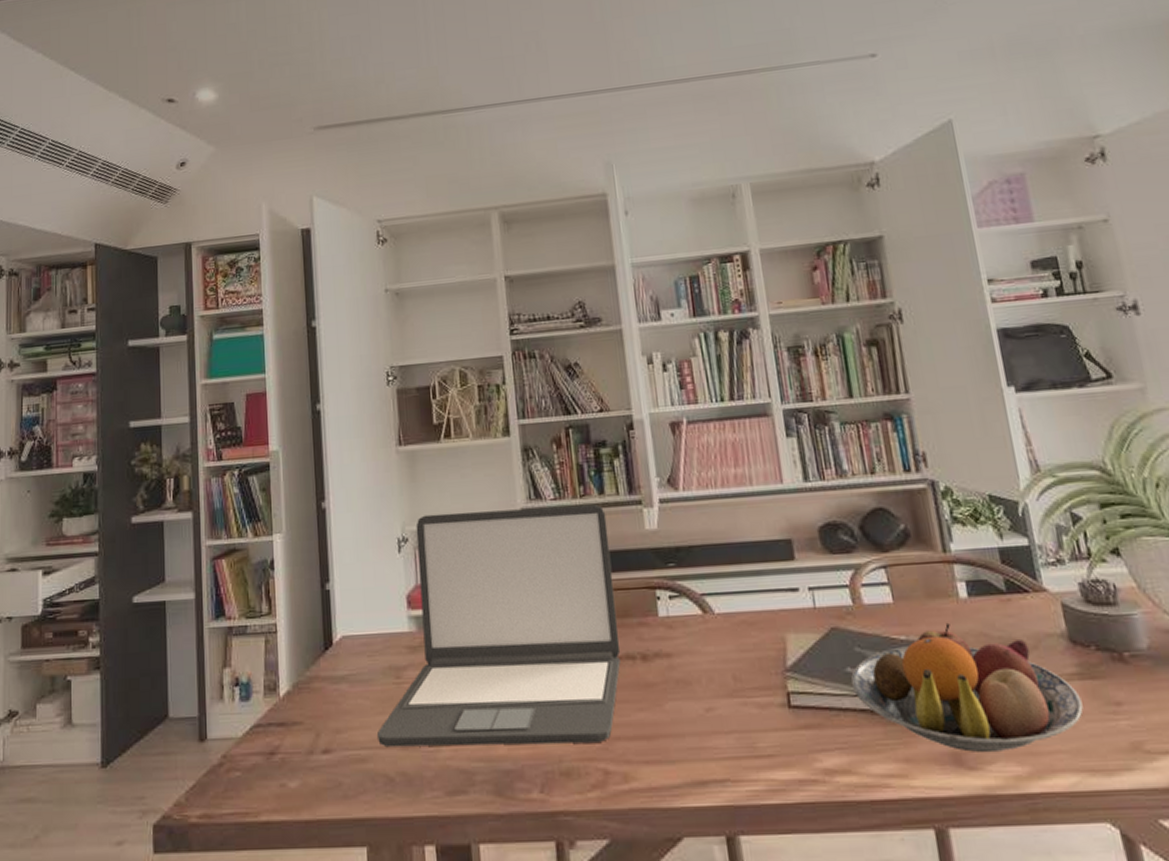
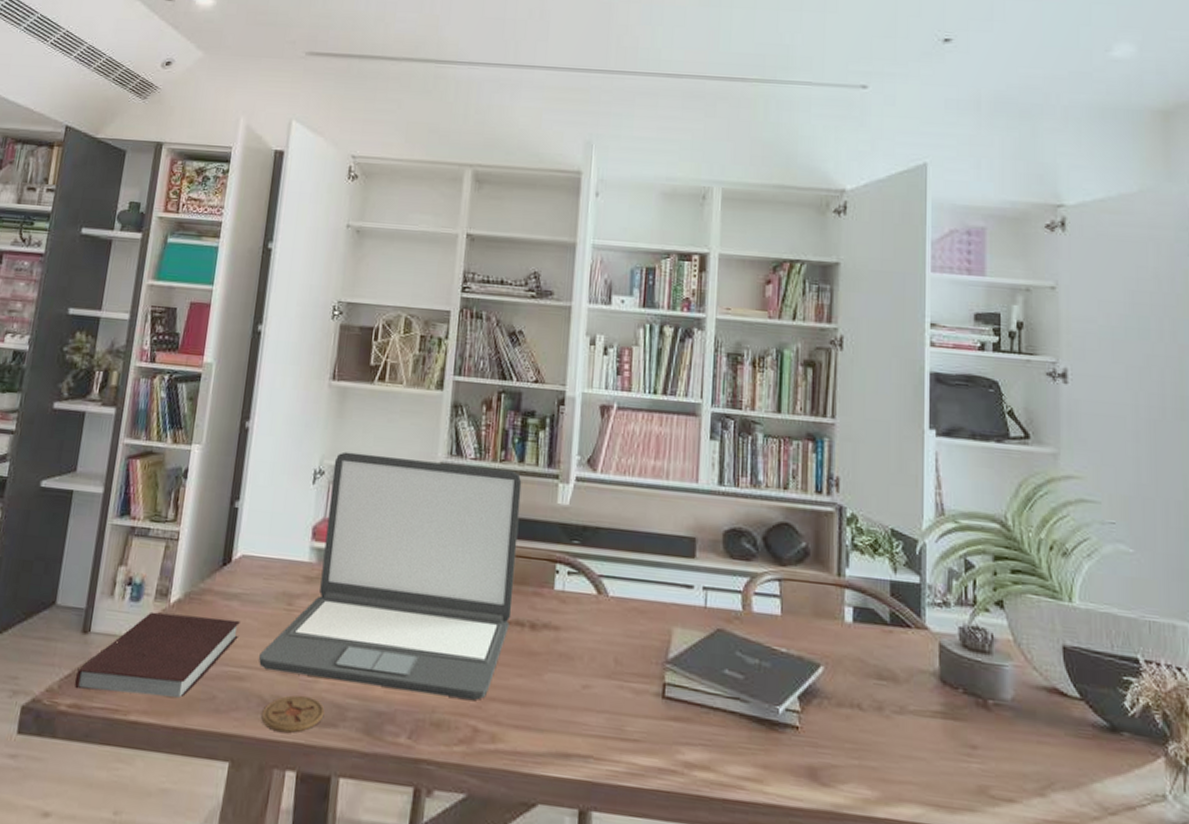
notebook: none [200,702,353,799] -> present [74,611,240,698]
coaster: none [390,766,453,807] -> present [261,695,325,733]
fruit bowl: present [850,622,1084,753] -> none [726,643,940,774]

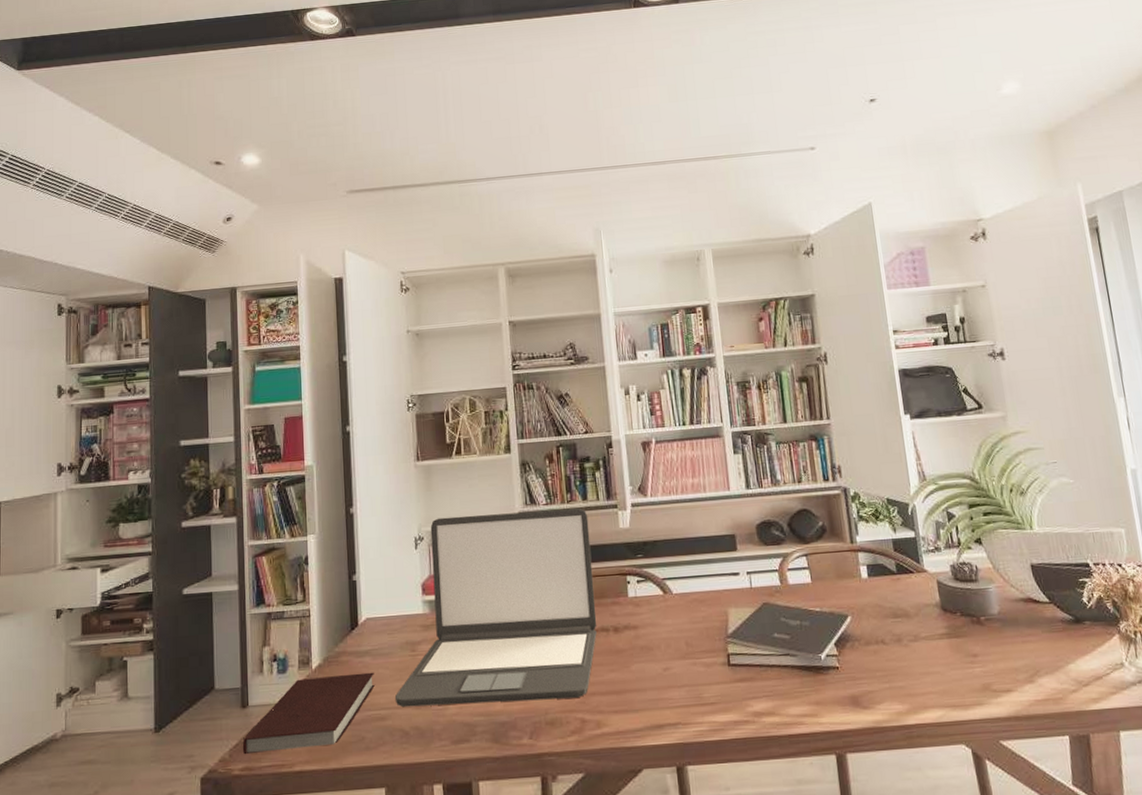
coaster: present [261,695,325,733] -> none [405,721,458,755]

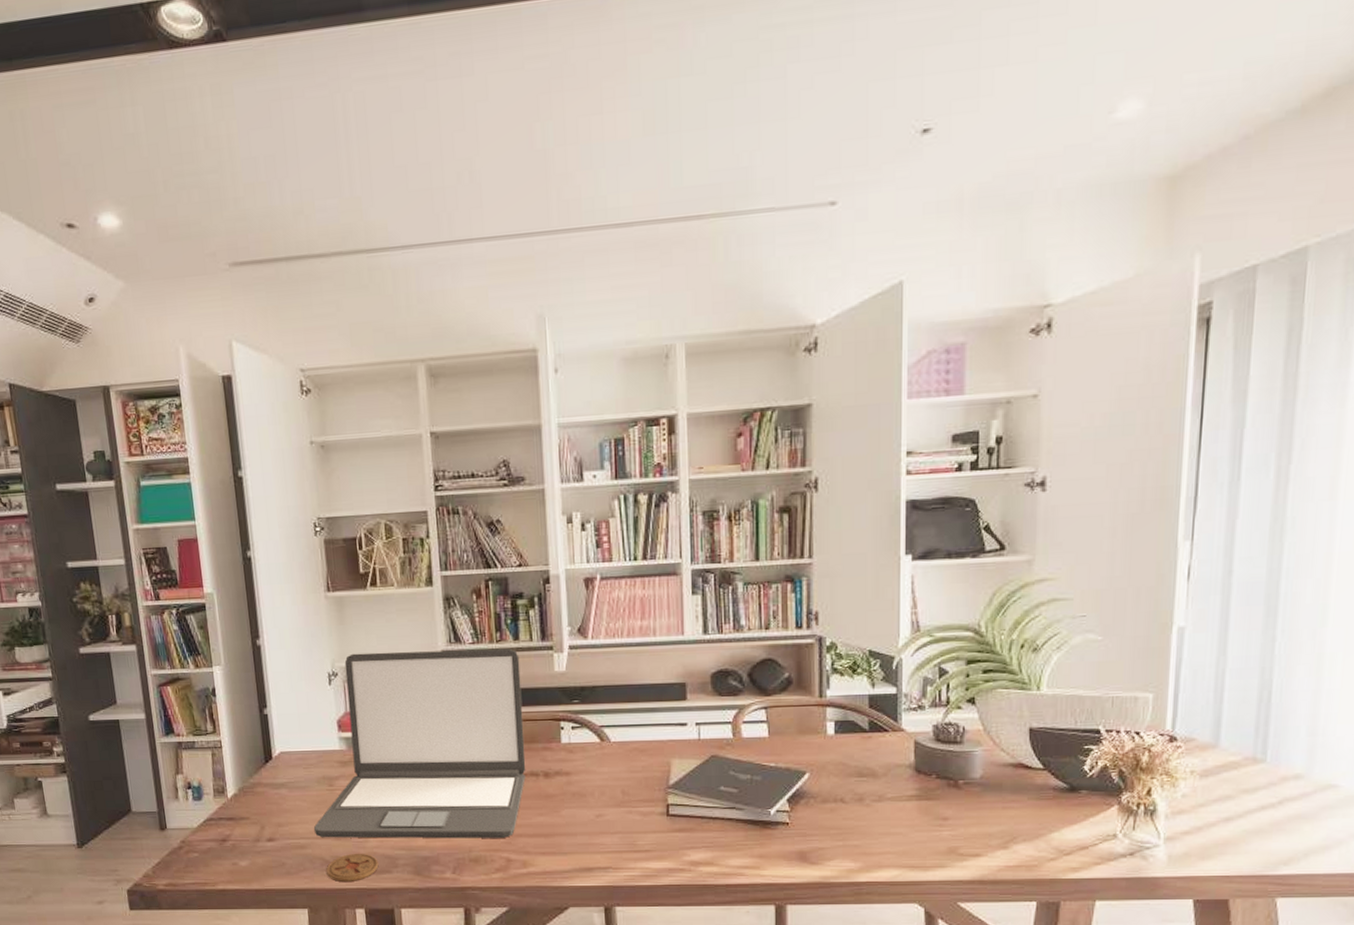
notebook: present [242,672,375,755] -> none [164,803,293,872]
coaster: none [405,721,458,755] -> present [326,853,379,882]

